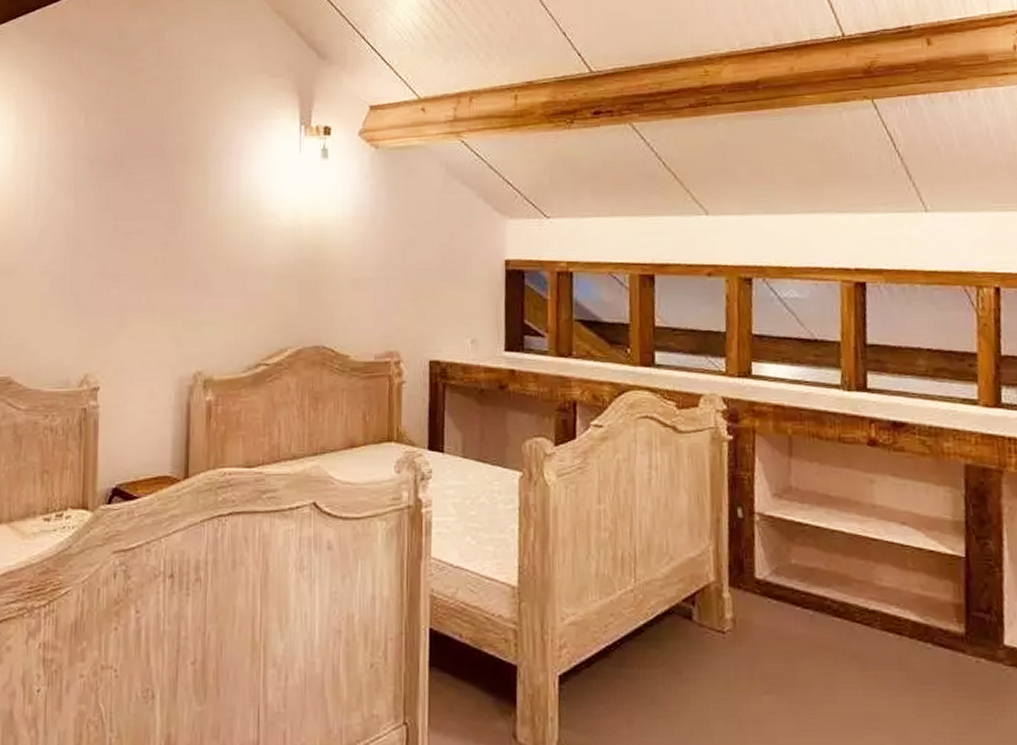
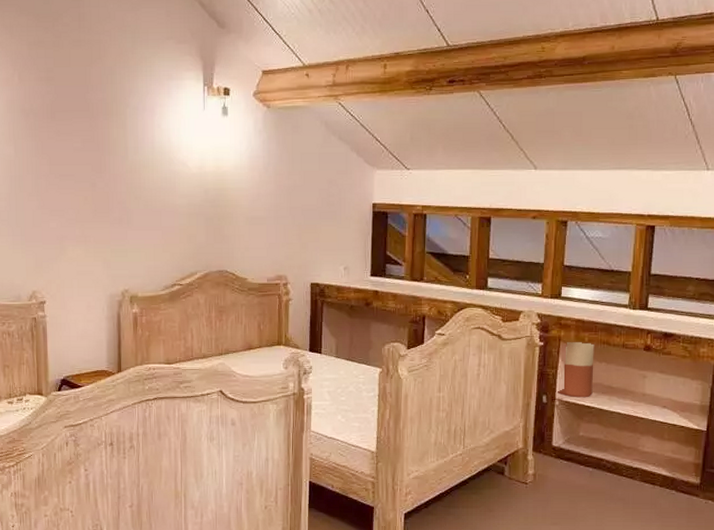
vase: none [753,435,804,511] -> present [555,342,594,398]

